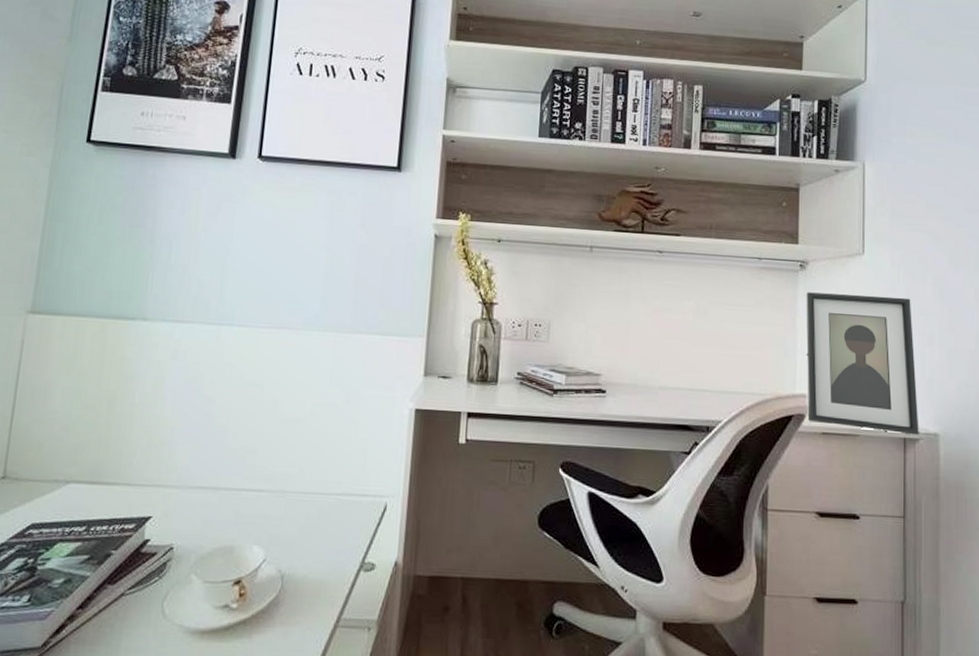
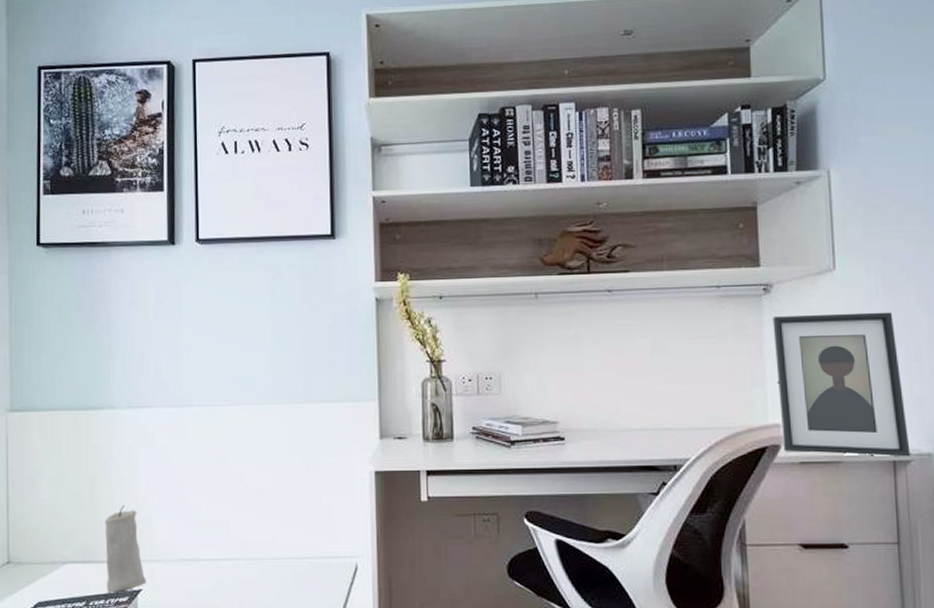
candle: none [112,424,158,519] -> present [105,505,146,593]

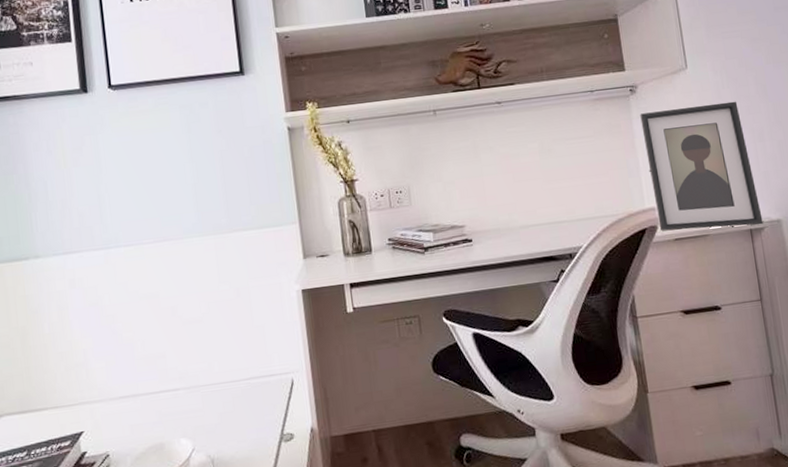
candle: present [105,505,146,593] -> none [40,351,87,439]

